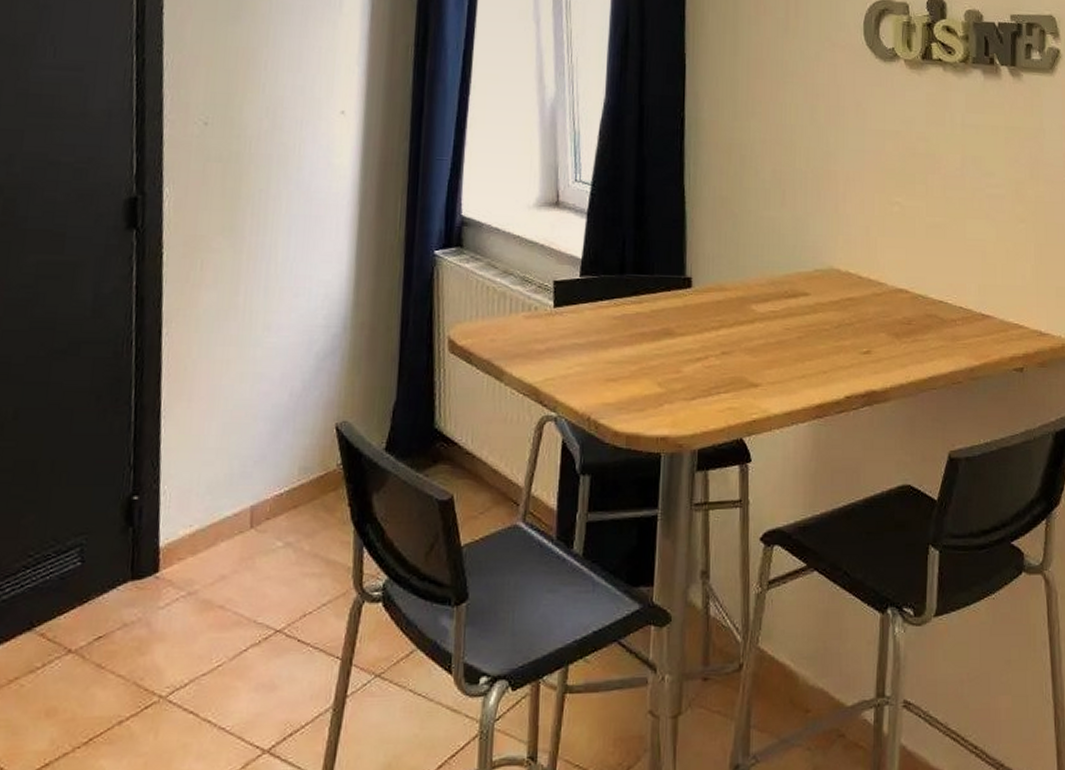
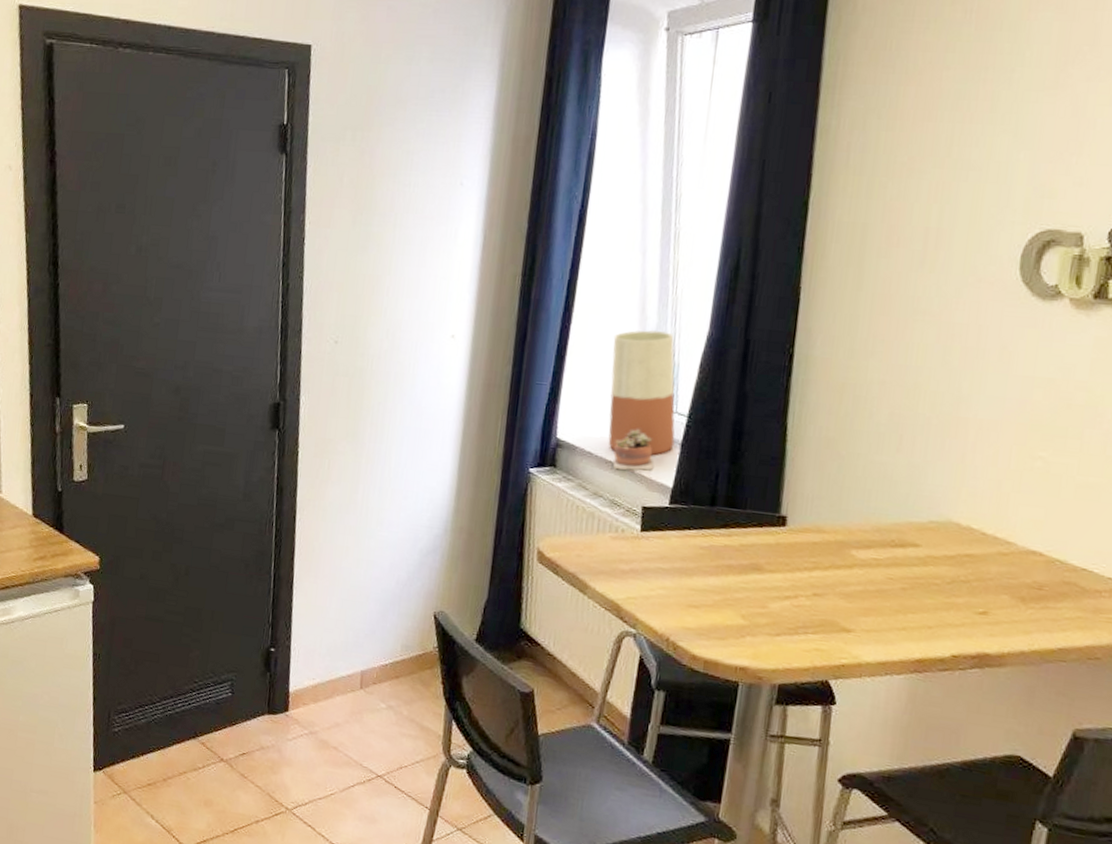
vase: none [513,99,581,226] -> present [608,330,676,455]
succulent plant: none [521,201,563,245] -> present [612,429,654,471]

